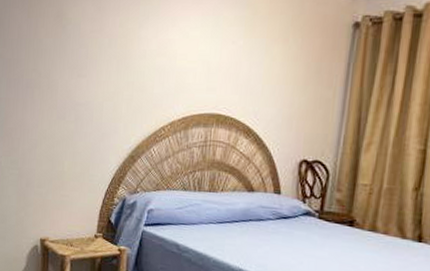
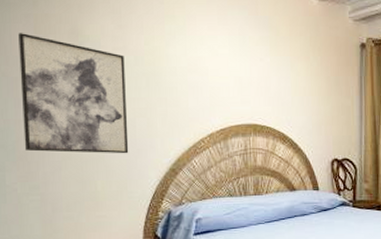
wall art: none [10,17,100,137] -> present [18,33,129,154]

